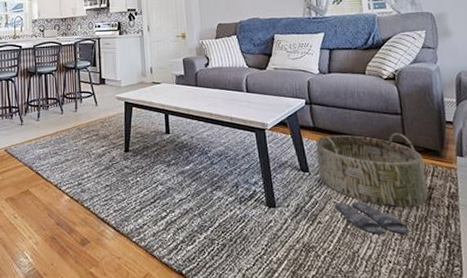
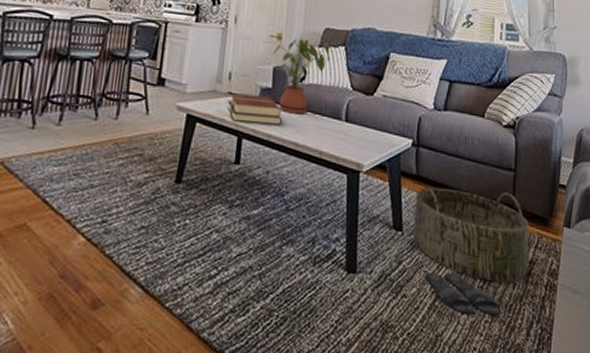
books: none [153,81,197,103] -> present [227,93,283,125]
house plant: none [181,34,226,92] -> present [273,38,330,115]

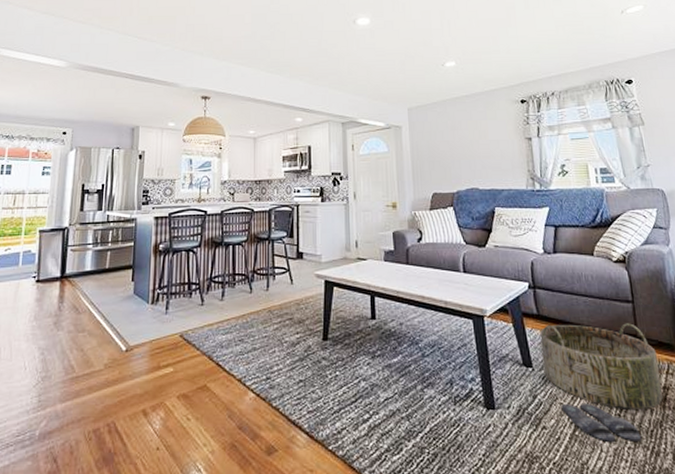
books: present [227,93,283,125] -> none [357,258,408,282]
house plant: present [273,38,330,115] -> none [391,204,441,271]

